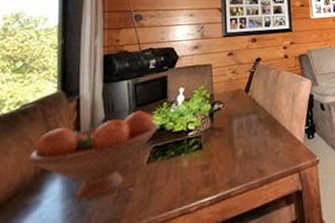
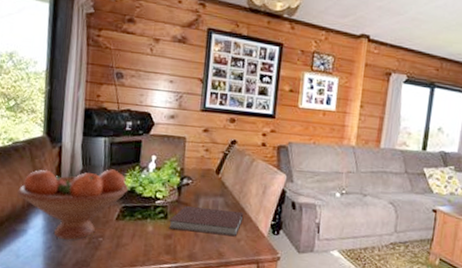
notebook: none [205,124,278,159] -> present [168,206,244,237]

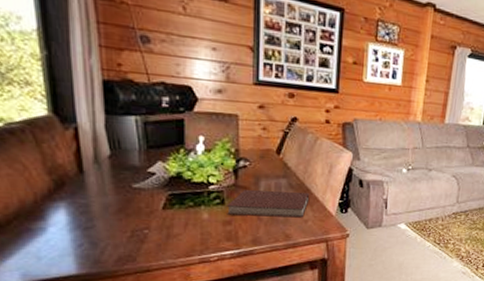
fruit bowl: present [18,169,129,241] -> none [24,153,175,236]

